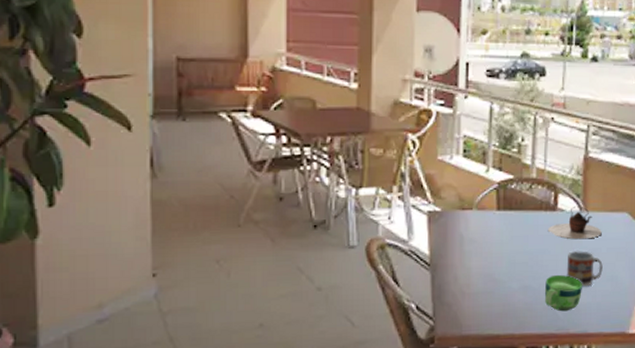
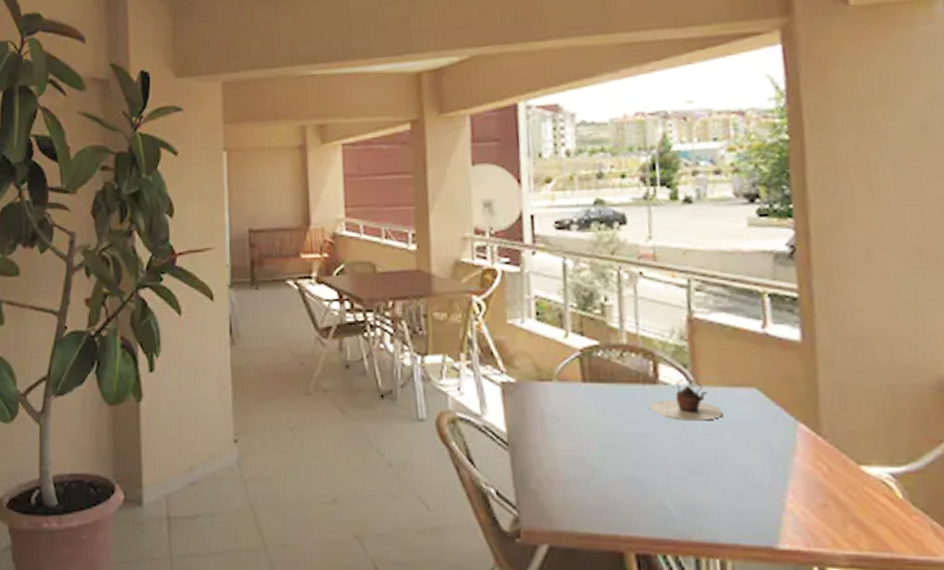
cup: present [544,274,582,312] -> none [652,464,704,512]
cup: present [566,251,603,287] -> none [679,435,730,482]

